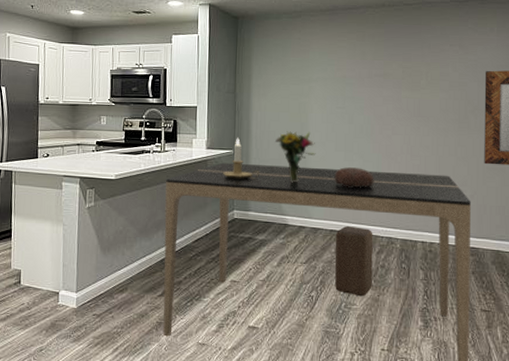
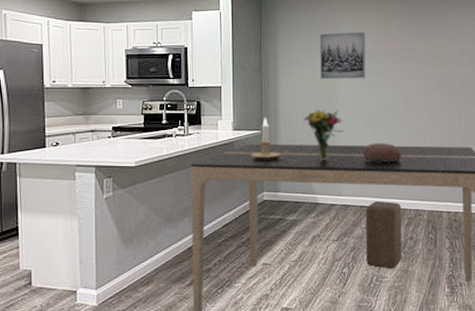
wall art: none [292,55,339,103] -> present [319,32,365,80]

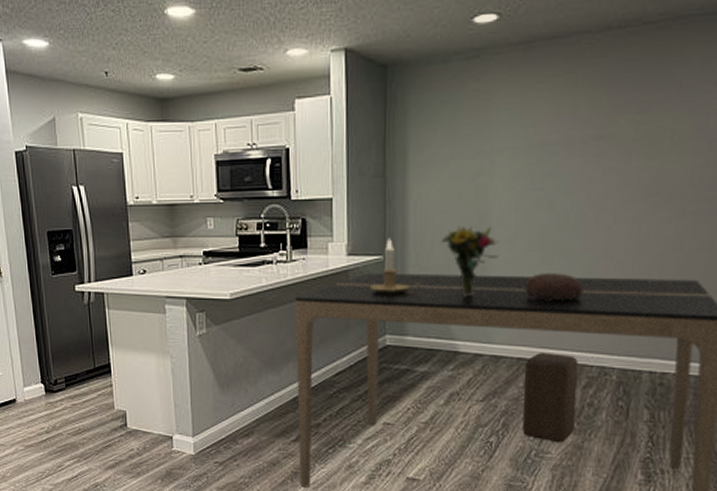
wall art: present [319,32,365,80] -> none [467,112,538,185]

